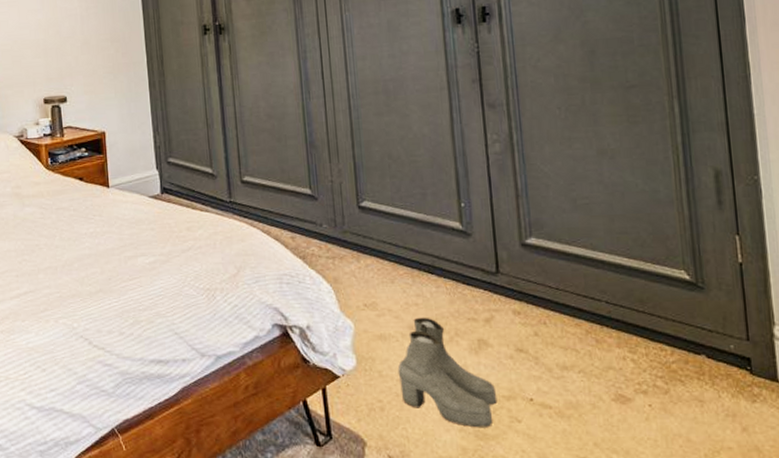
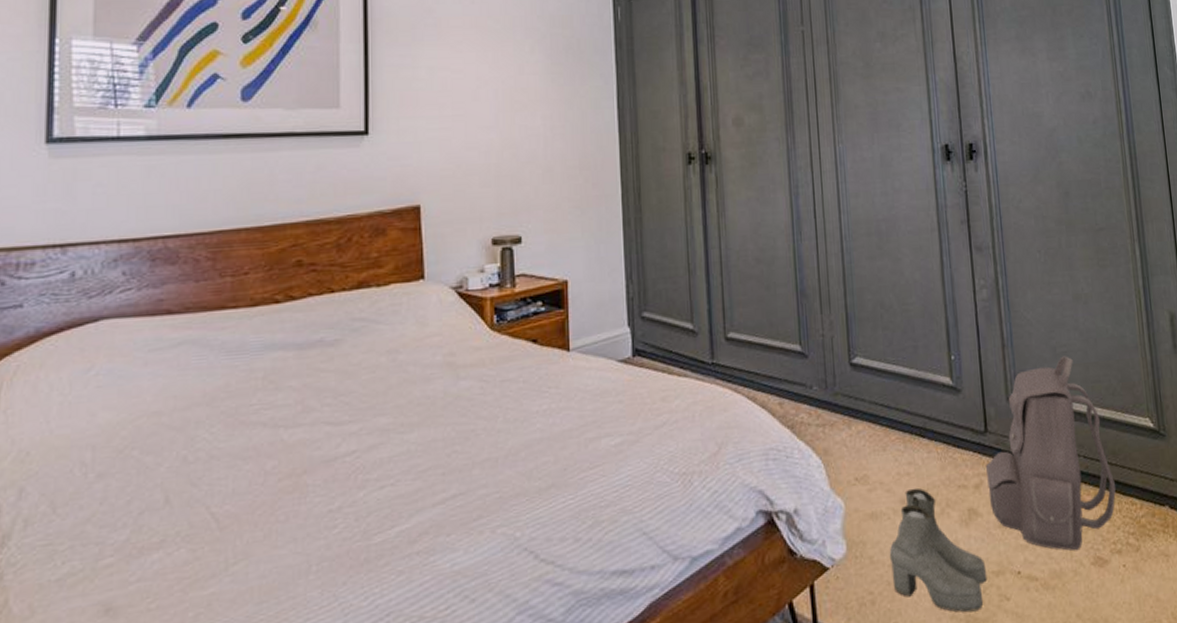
backpack: none [497,207,642,387] -> present [986,356,1116,551]

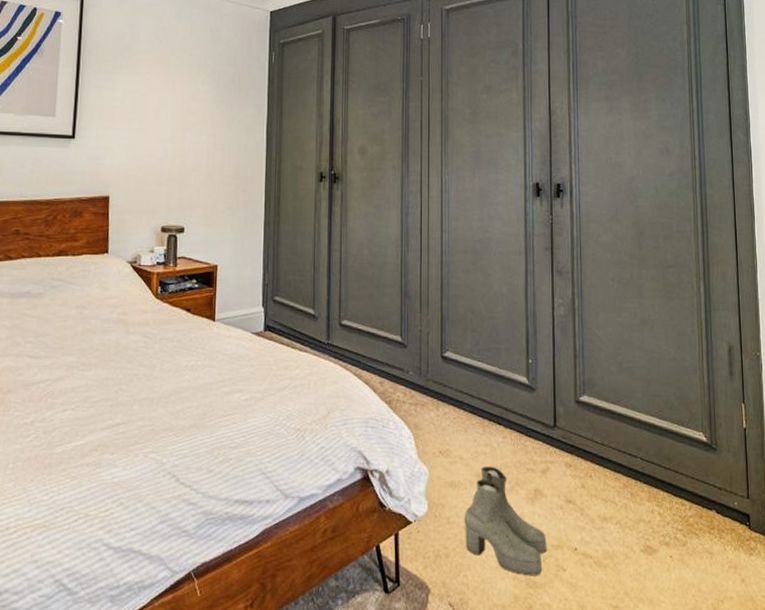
backpack: present [986,356,1116,551] -> none [553,371,668,538]

